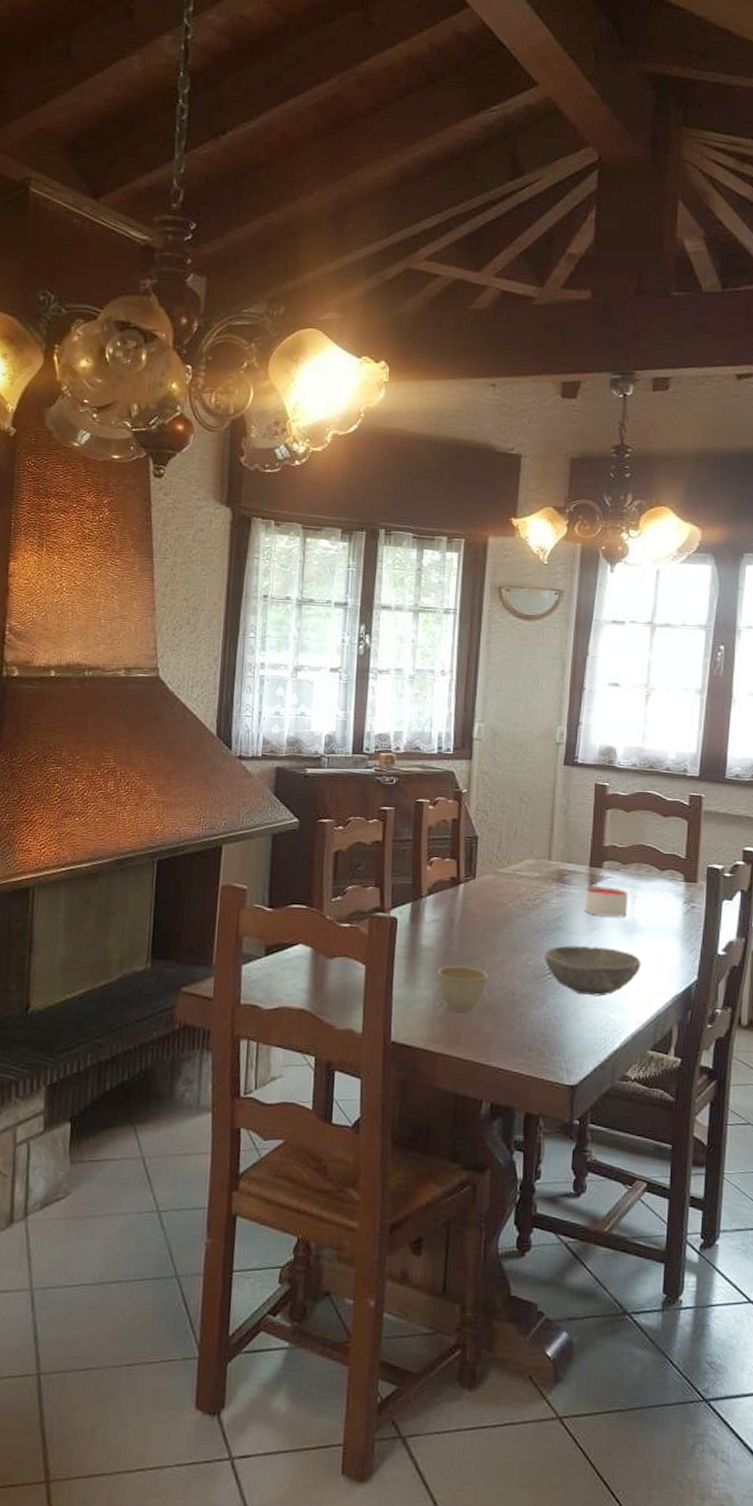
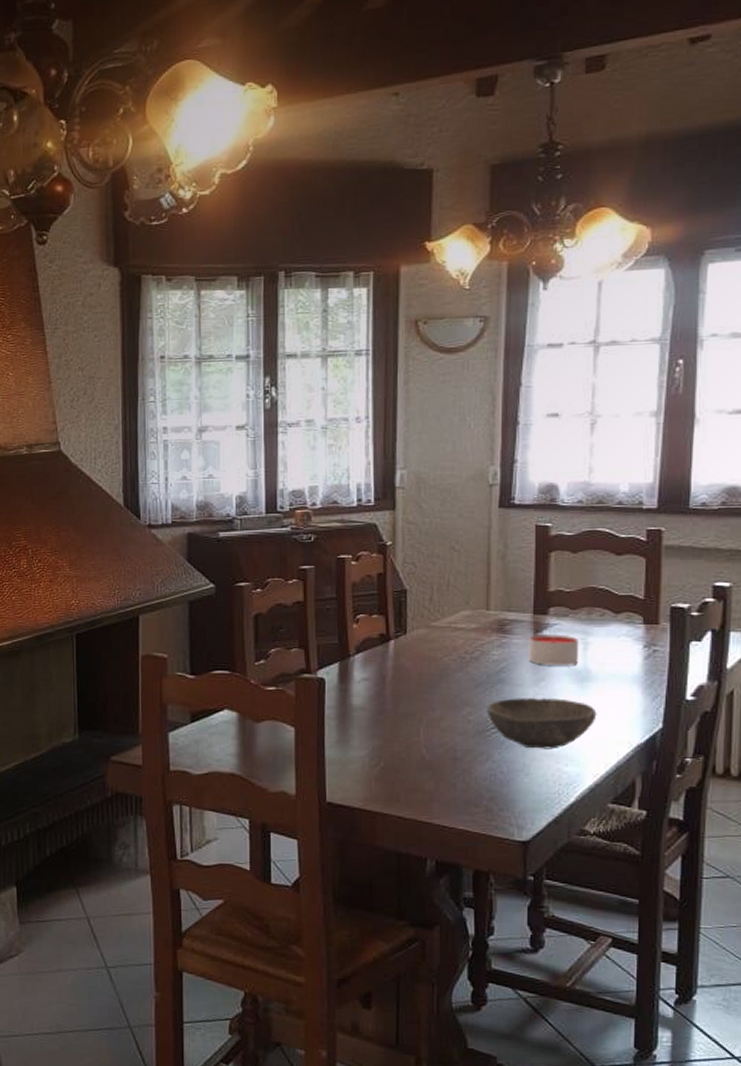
cup: present [438,965,488,1012] -> none [372,724,426,770]

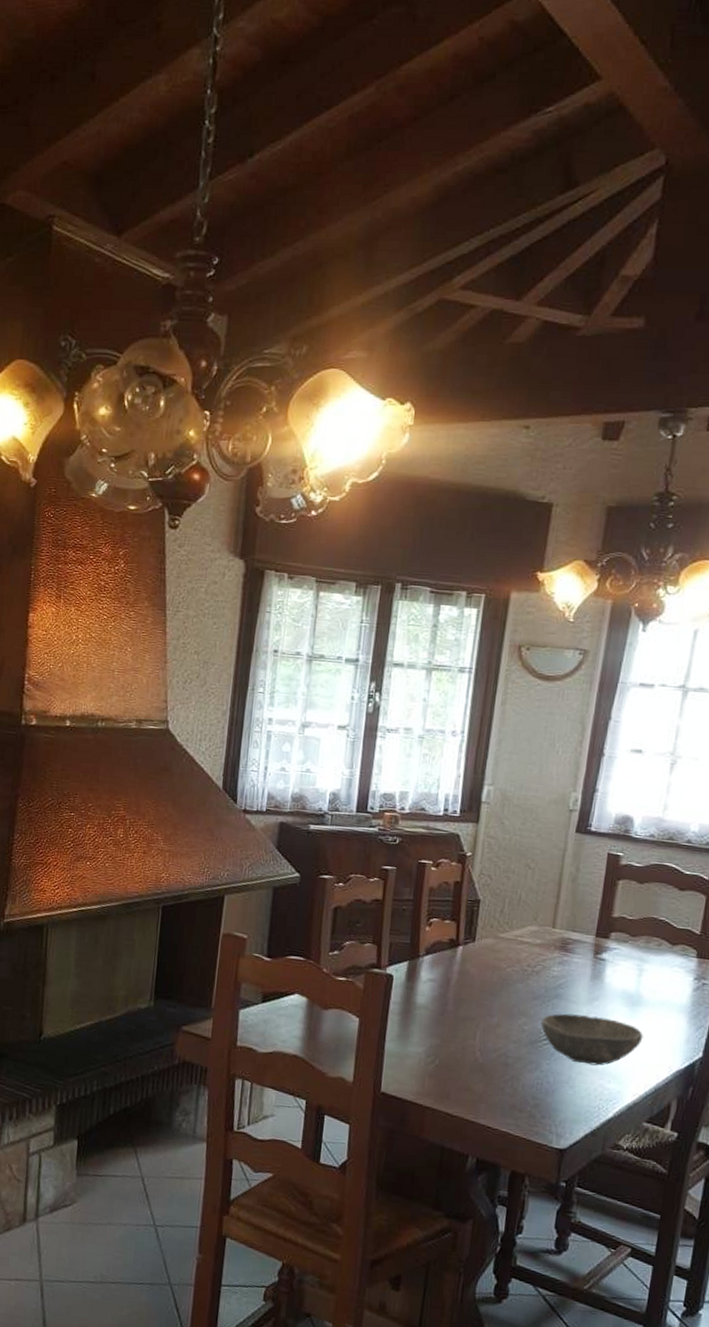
candle: present [529,634,580,665] -> none [586,956,636,989]

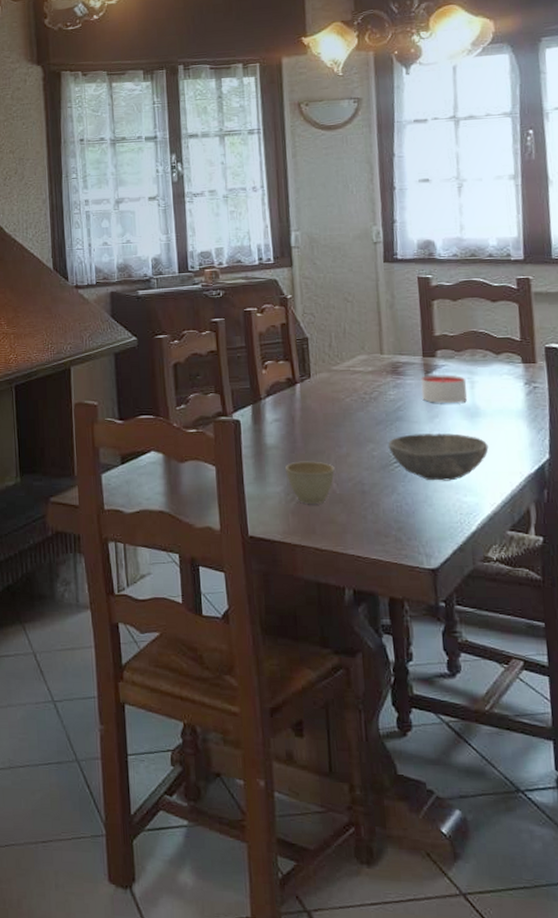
cup: none [431,1024,482,1070] -> present [286,461,335,504]
candle: none [586,956,636,989] -> present [421,375,467,403]

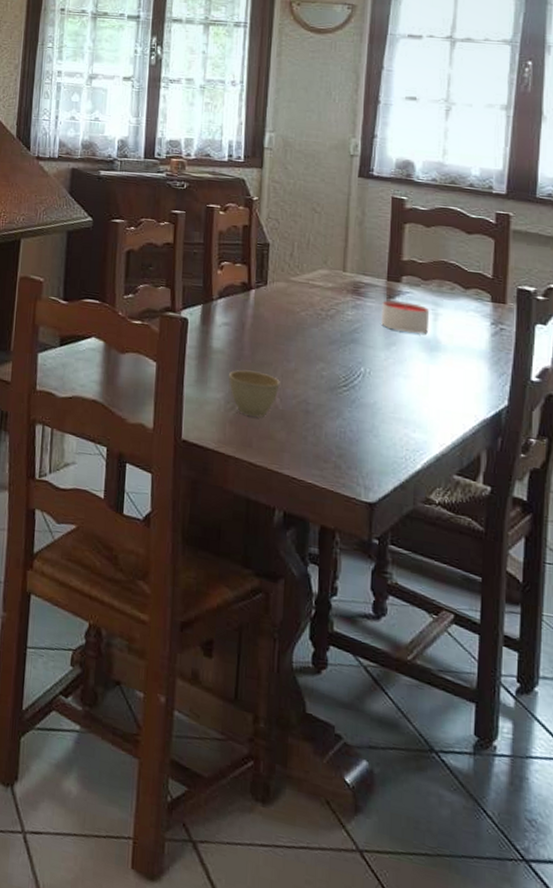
bowl: present [388,433,489,481] -> none [339,359,445,414]

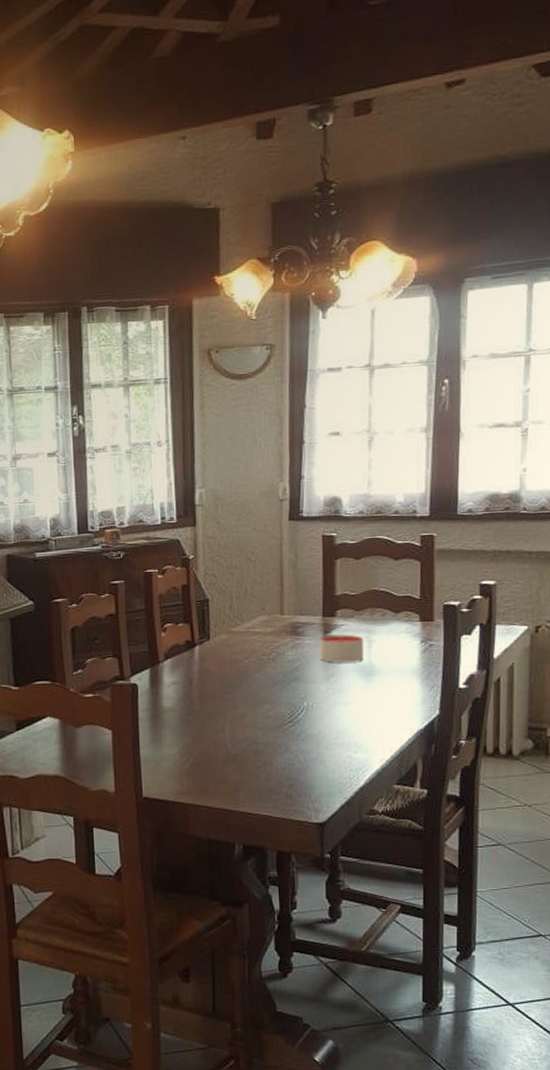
cup: present [229,369,280,417] -> none [182,722,230,764]

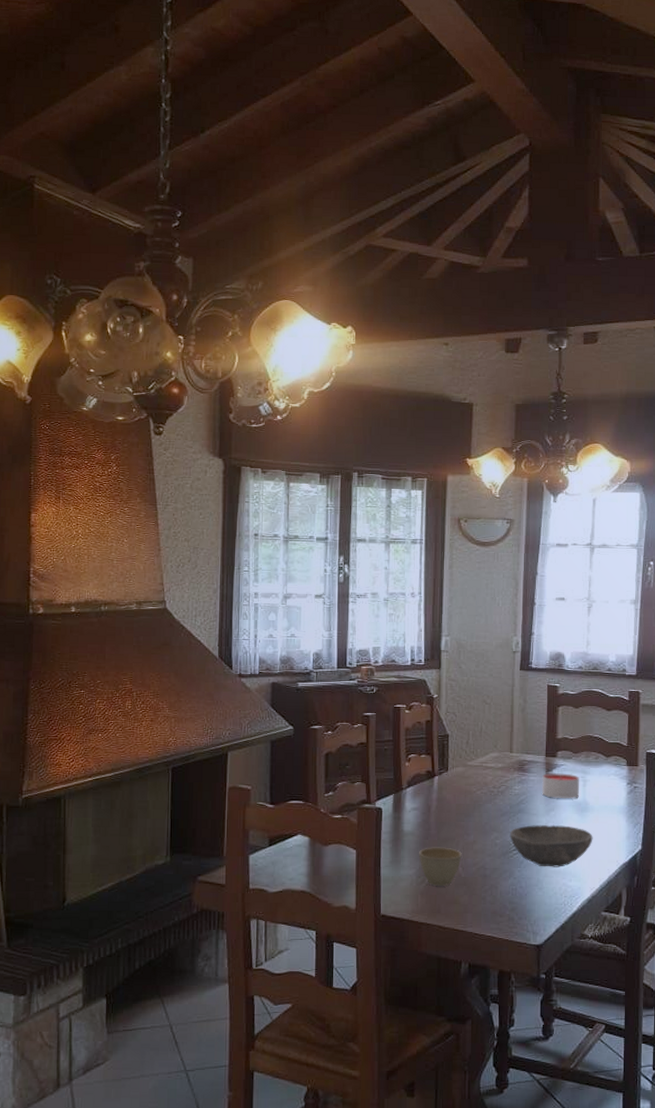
cup: none [182,722,230,764] -> present [419,847,462,886]
bowl: none [283,692,382,739] -> present [509,825,593,867]

